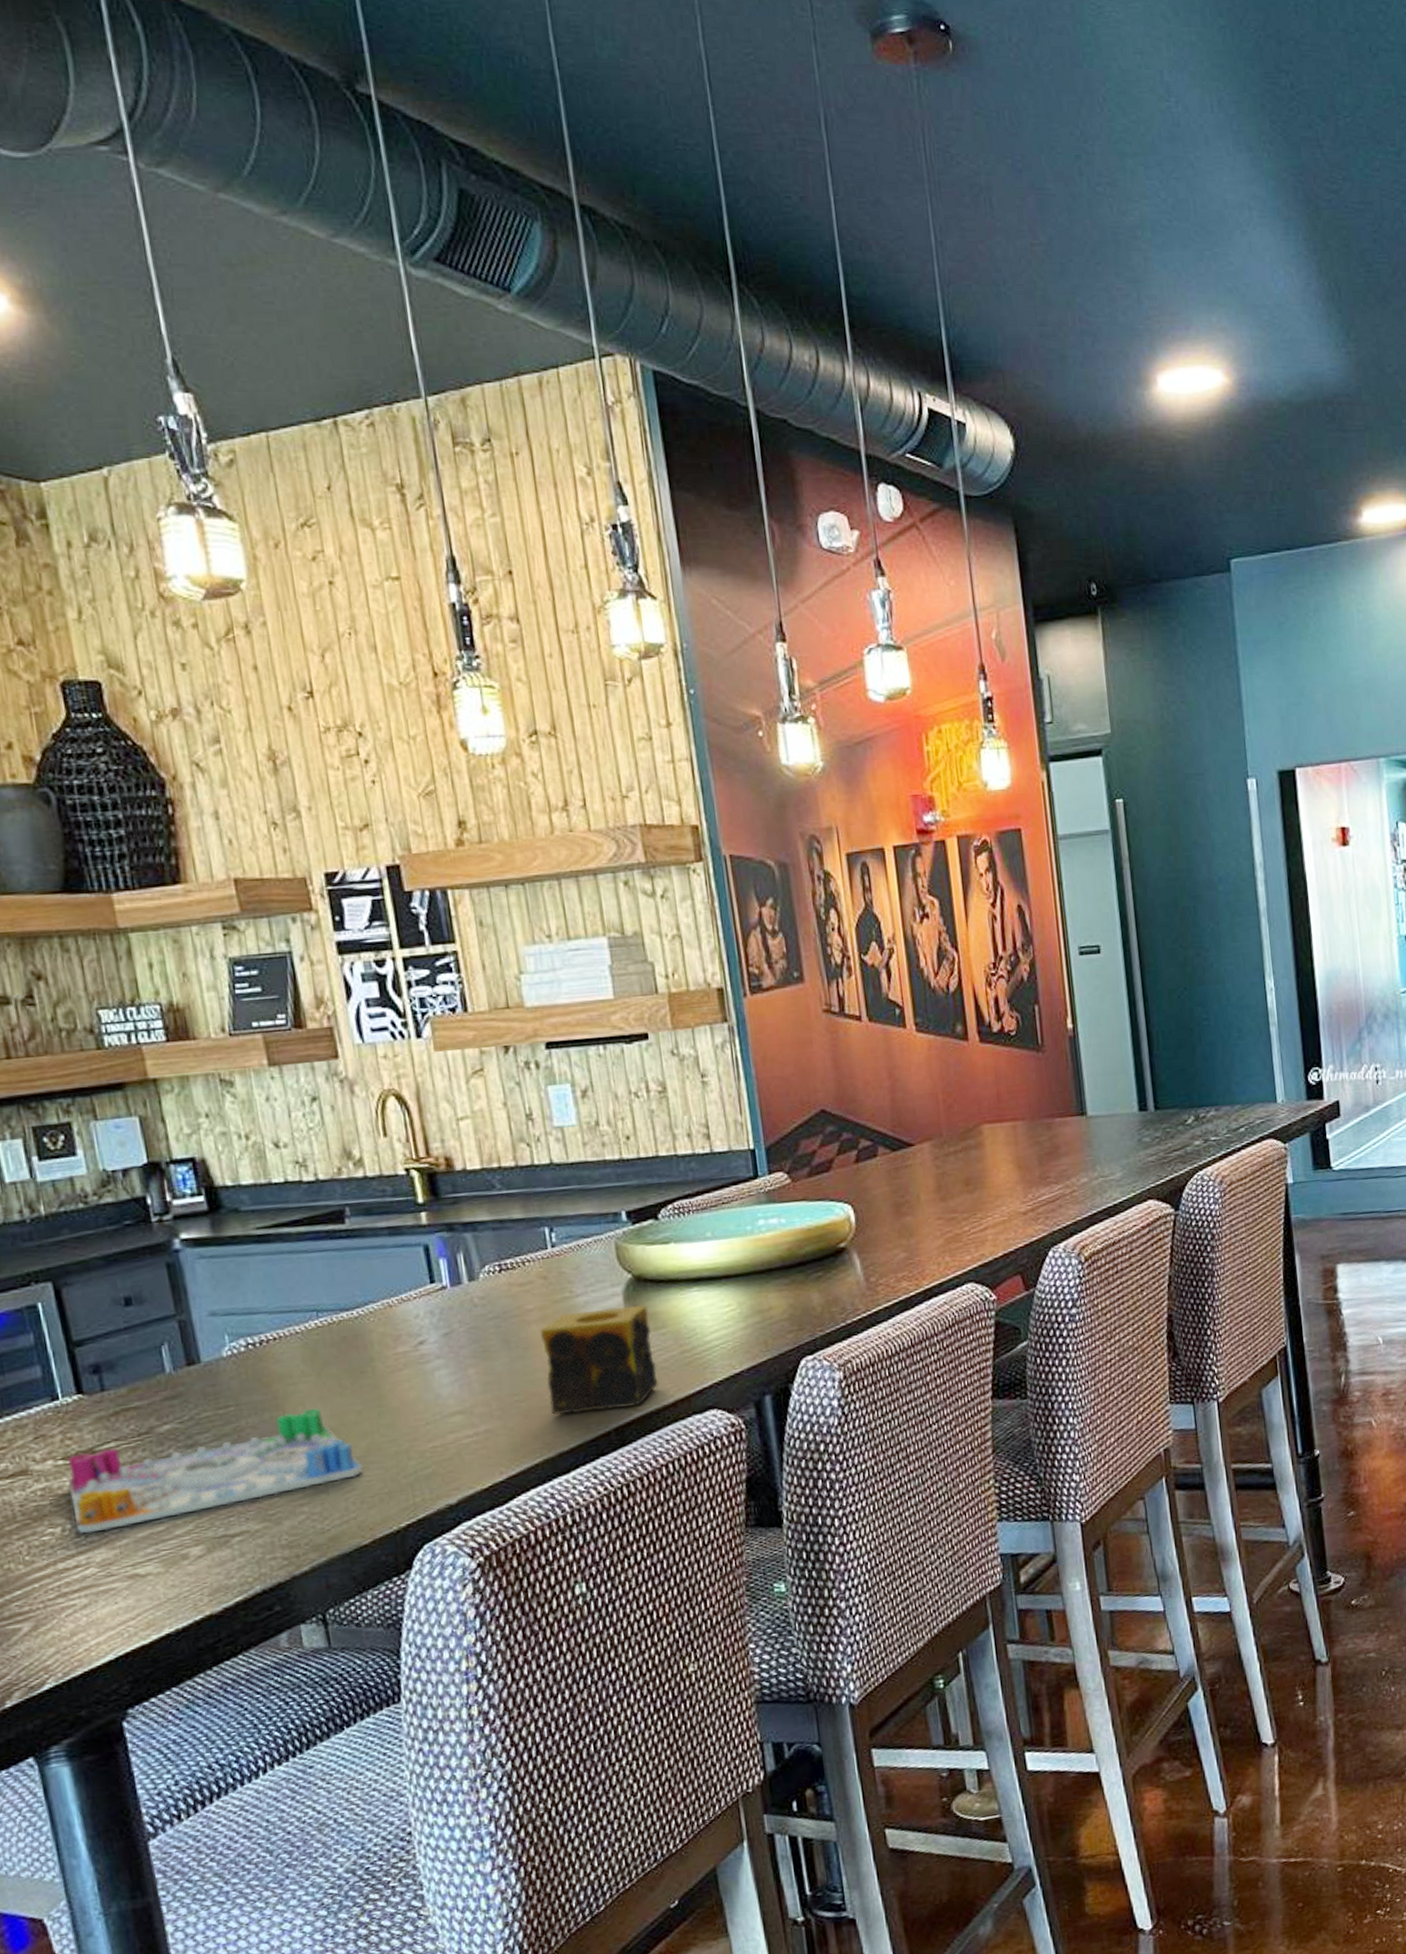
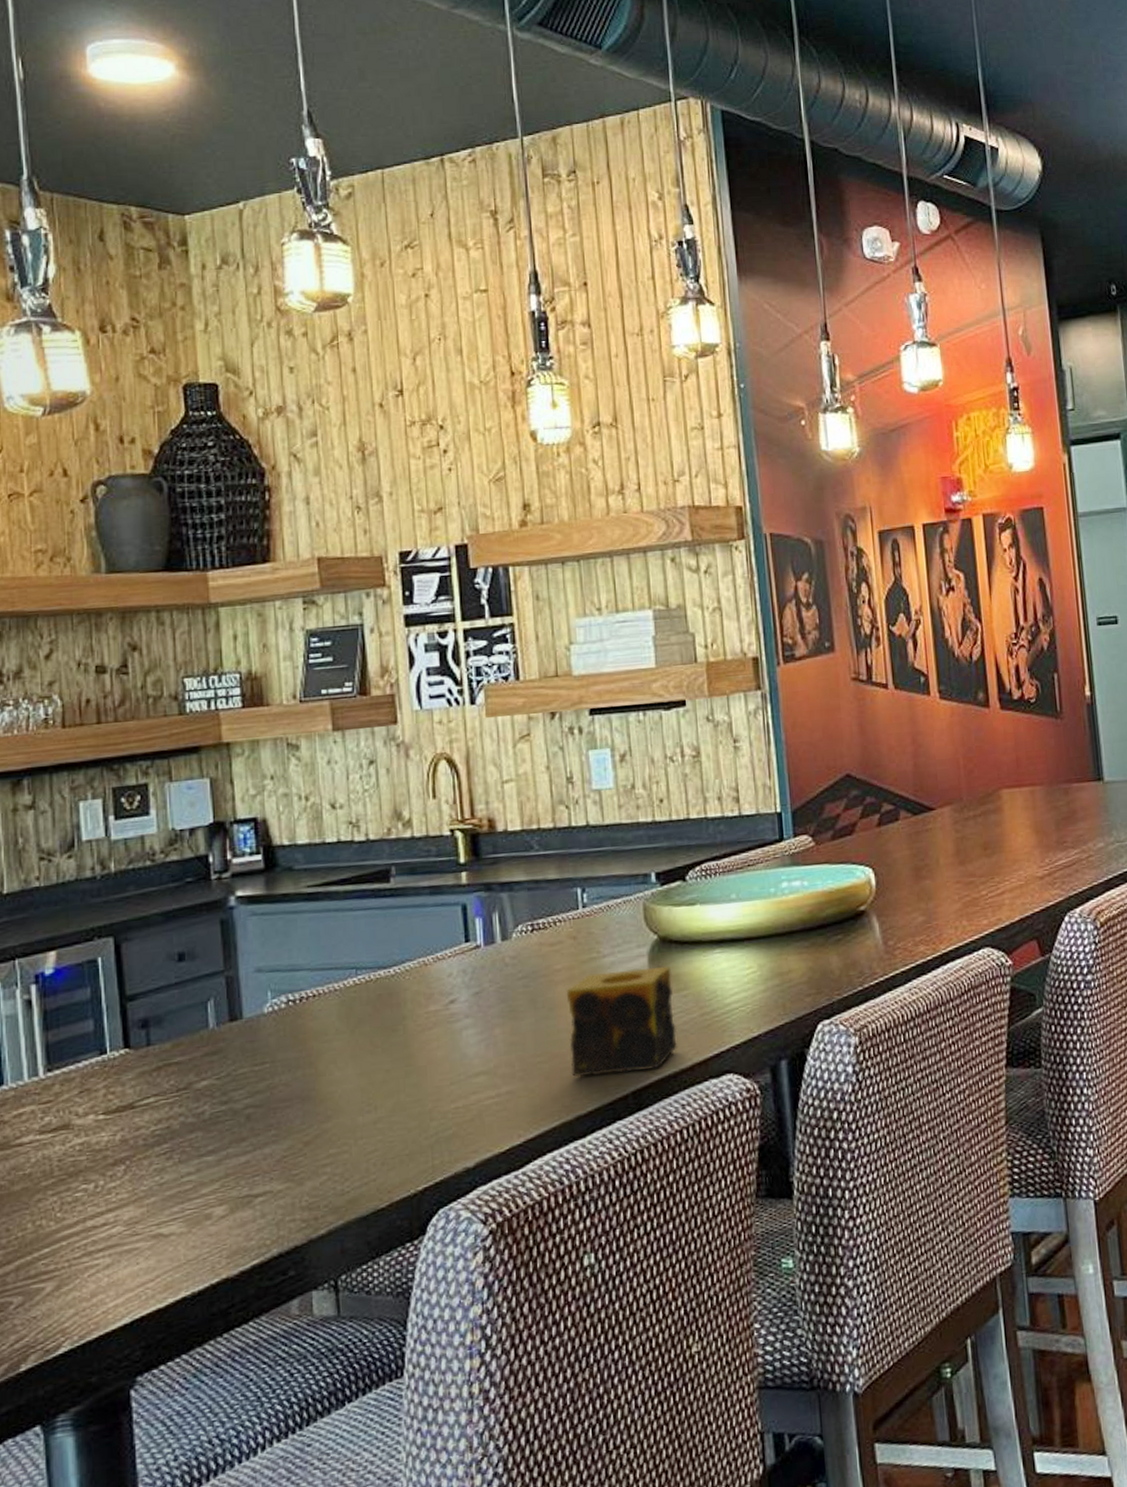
board game: present [68,1408,365,1535] -> none [105,1066,388,1191]

